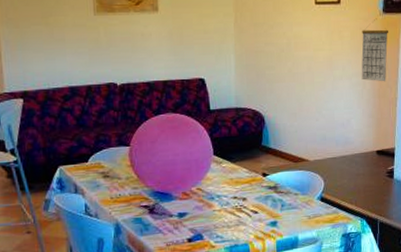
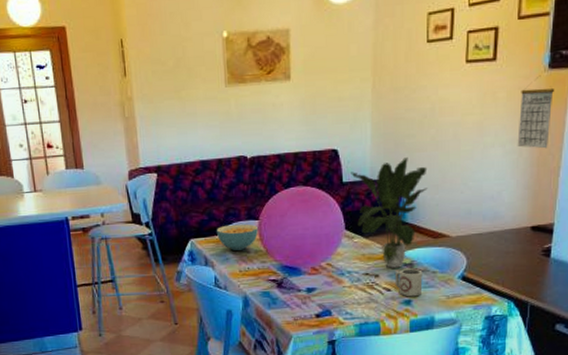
cereal bowl: none [86,150,129,177] -> present [216,224,258,250]
potted plant: none [217,87,287,192] -> present [351,157,428,268]
cup: none [261,191,287,219] -> present [394,268,423,297]

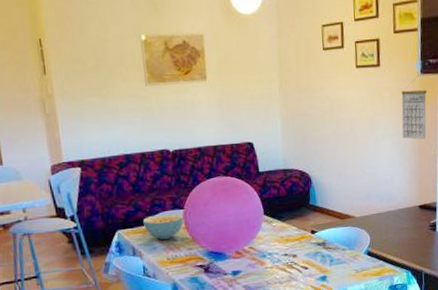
potted plant: present [351,157,428,268] -> none [266,149,333,248]
cup: present [394,268,423,297] -> none [310,247,335,274]

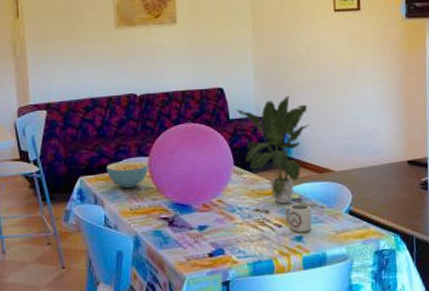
potted plant: none [266,149,333,248] -> present [237,96,309,204]
cup: none [310,247,335,274] -> present [284,203,312,233]
calendar: present [401,79,427,140] -> none [384,23,414,89]

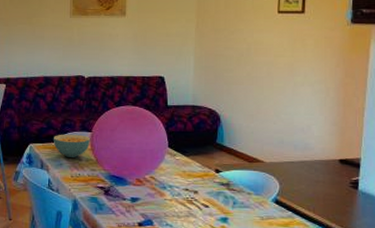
potted plant: present [237,96,309,204] -> none [175,89,244,187]
cup: present [284,203,312,233] -> none [212,188,238,215]

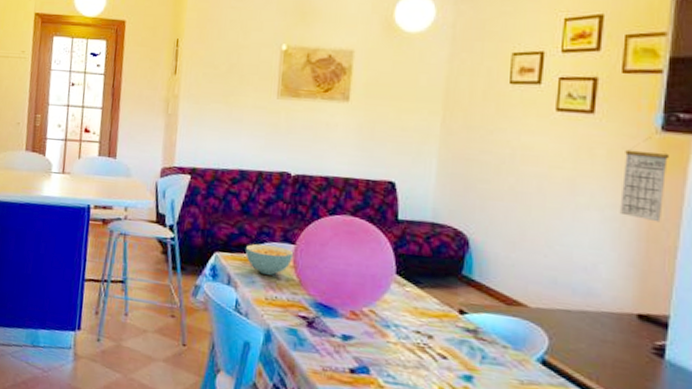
calendar: none [324,28,358,91] -> present [619,137,670,223]

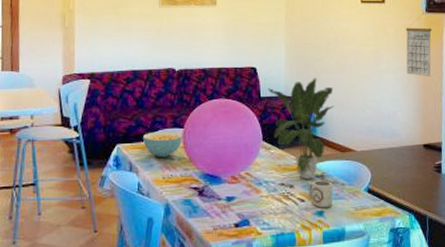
potted plant: none [408,204,503,333] -> present [268,78,334,179]
cup: none [452,335,490,374] -> present [308,180,333,208]

